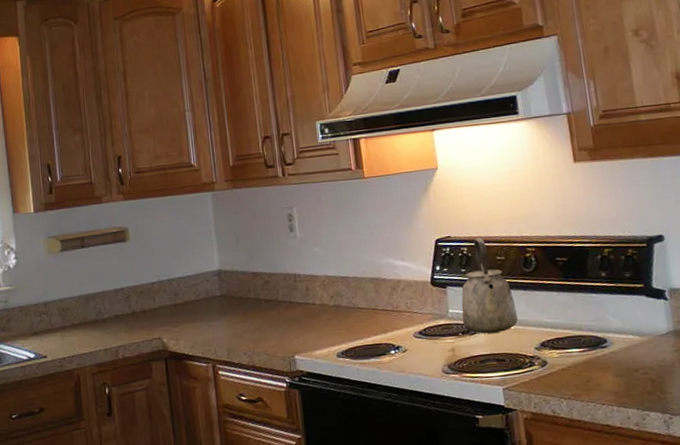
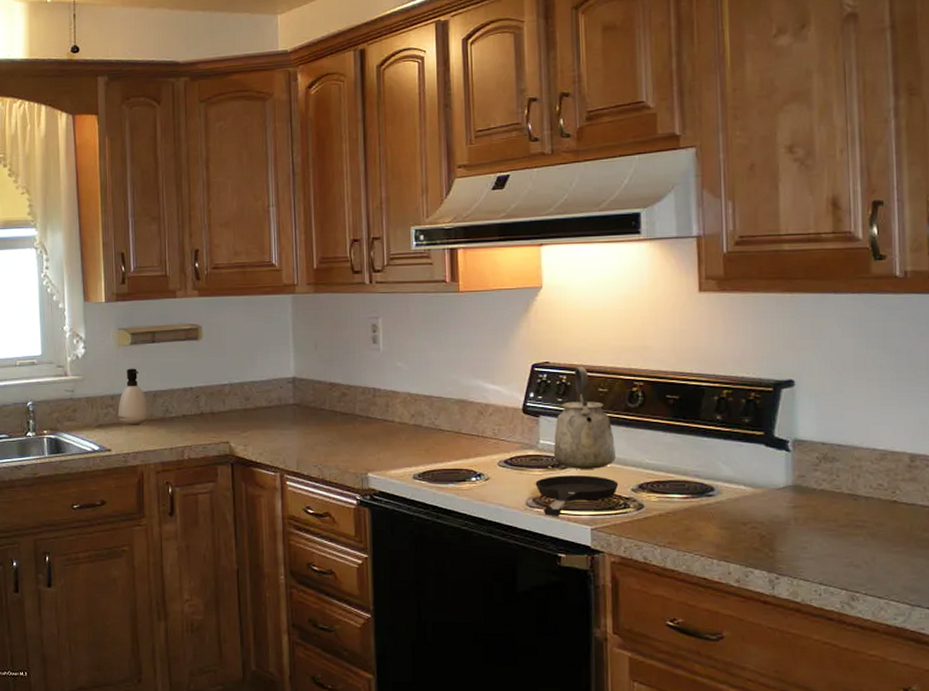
soap dispenser: none [51,274,82,331] -> present [117,368,149,426]
frying pan: none [448,338,523,381] -> present [535,475,619,516]

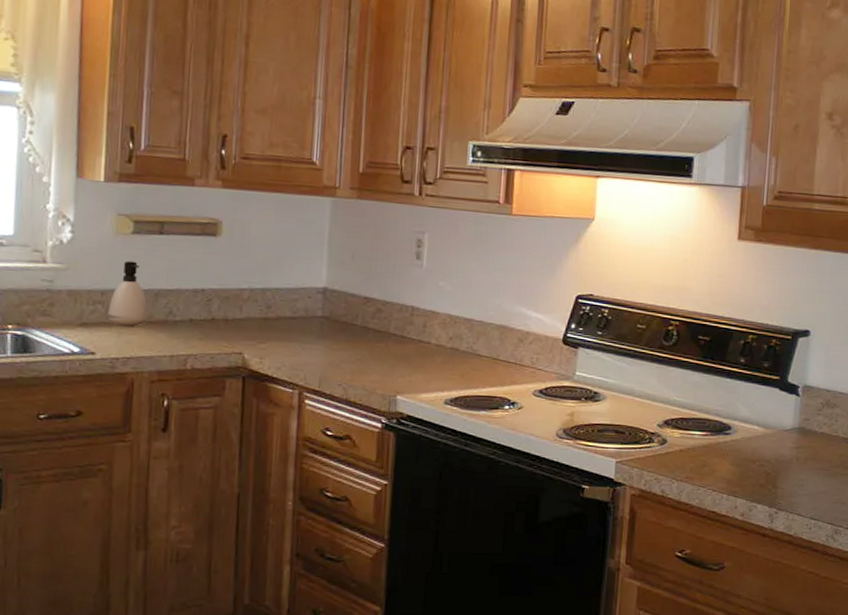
frying pan: present [535,475,619,516] -> none [567,408,646,448]
kettle: present [553,366,617,469] -> none [587,301,647,403]

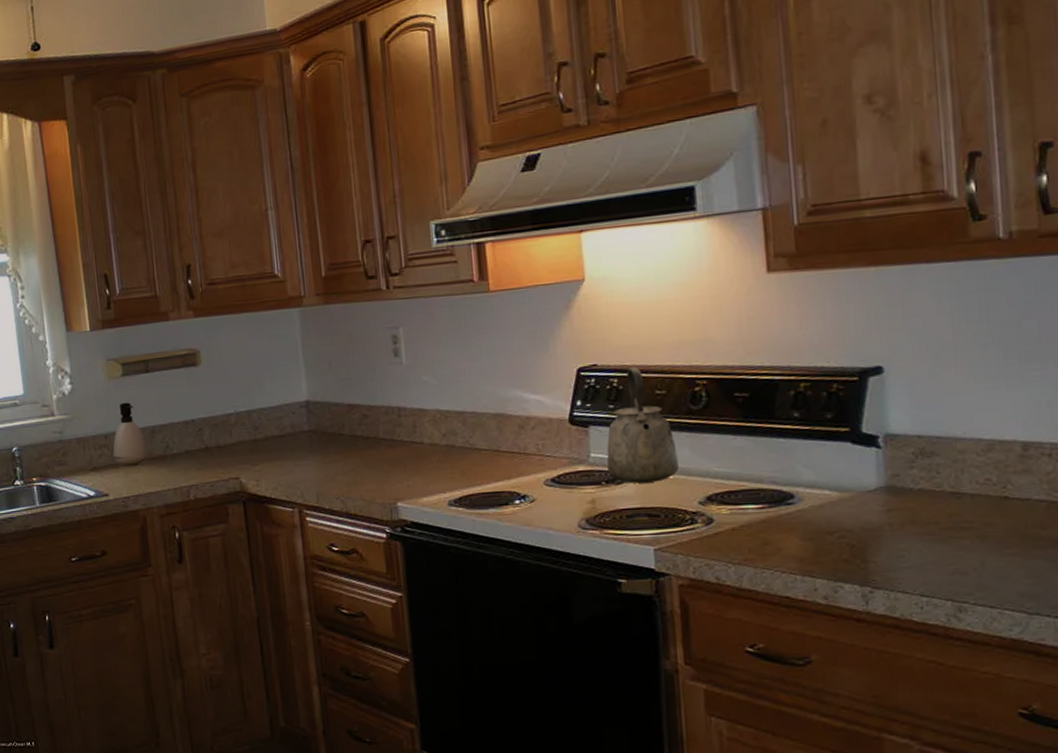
kettle: none [587,301,647,403] -> present [606,367,680,484]

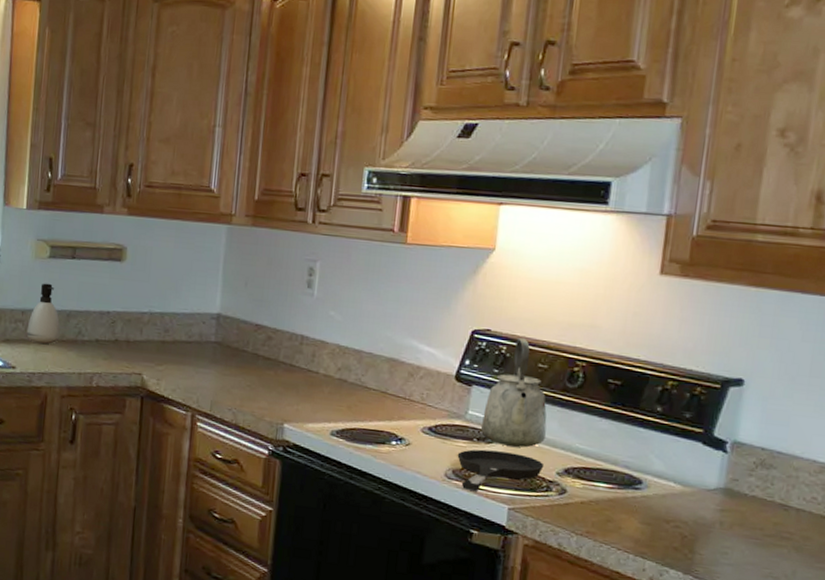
frying pan: none [587,489,684,538] -> present [457,449,545,491]

